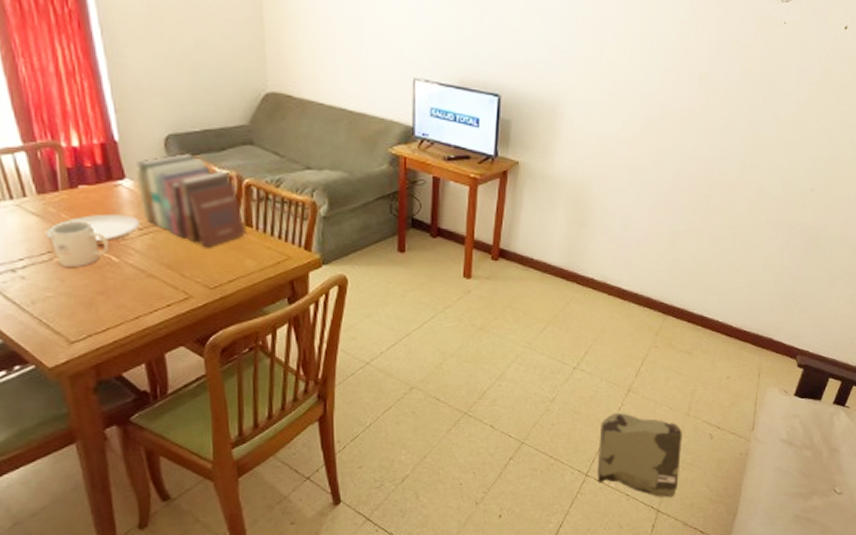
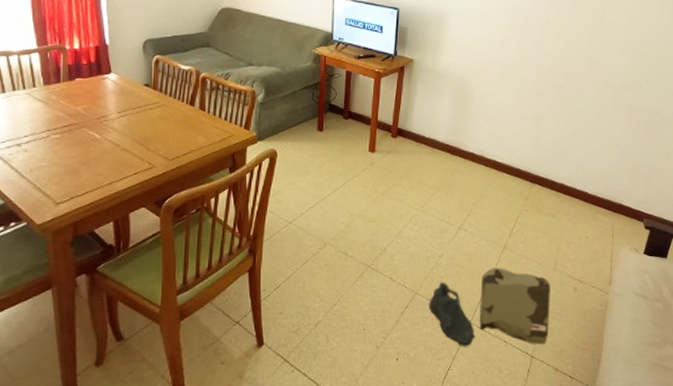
plate: present [45,215,141,242] -> none [46,101,120,123]
mug: present [50,222,110,268] -> none [50,107,95,143]
books: present [134,153,246,247] -> none [118,54,200,126]
shoe: none [537,430,592,500] -> present [429,282,475,346]

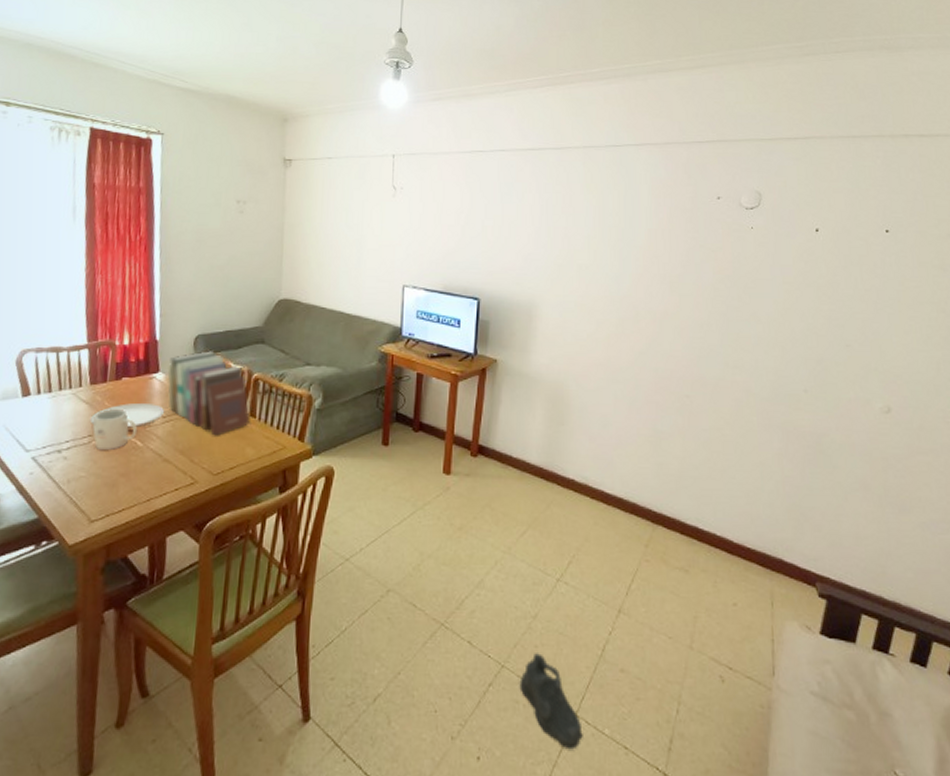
plate: none [46,101,120,123] -> present [89,403,165,428]
mug: none [50,107,95,143] -> present [92,409,138,451]
books: none [118,54,200,126] -> present [166,351,250,435]
rock: present [480,268,550,345] -> none [588,639,687,758]

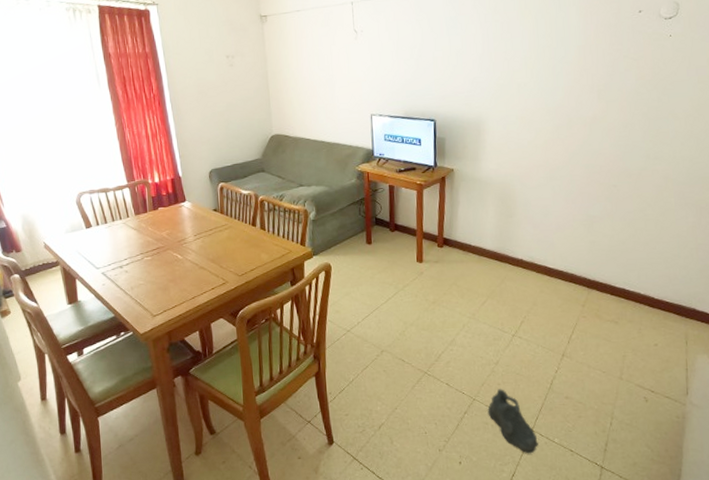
plate: present [89,403,165,428] -> none [139,226,195,246]
mug: present [92,409,138,451] -> none [142,232,177,264]
books: present [166,351,250,435] -> none [191,181,261,246]

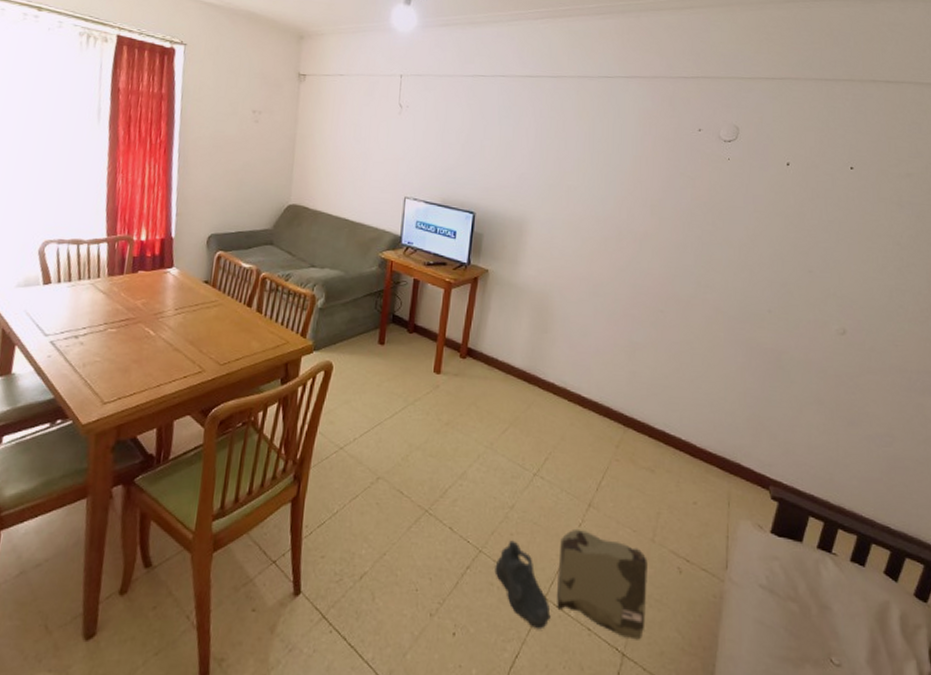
rock: none [540,376,619,456] -> present [557,530,648,640]

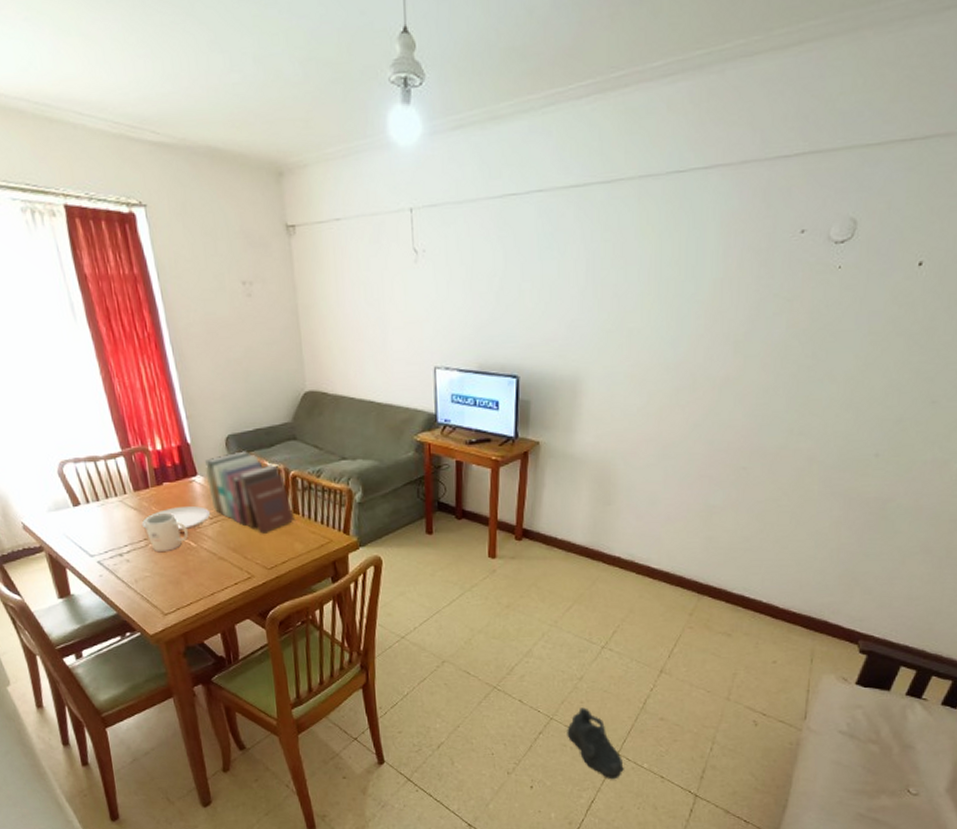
plate: none [106,295,178,318] -> present [141,506,211,531]
mug: none [108,300,151,339] -> present [145,513,189,553]
books: none [180,249,257,328] -> present [203,451,294,532]
rock: present [557,530,648,640] -> none [630,694,722,783]

